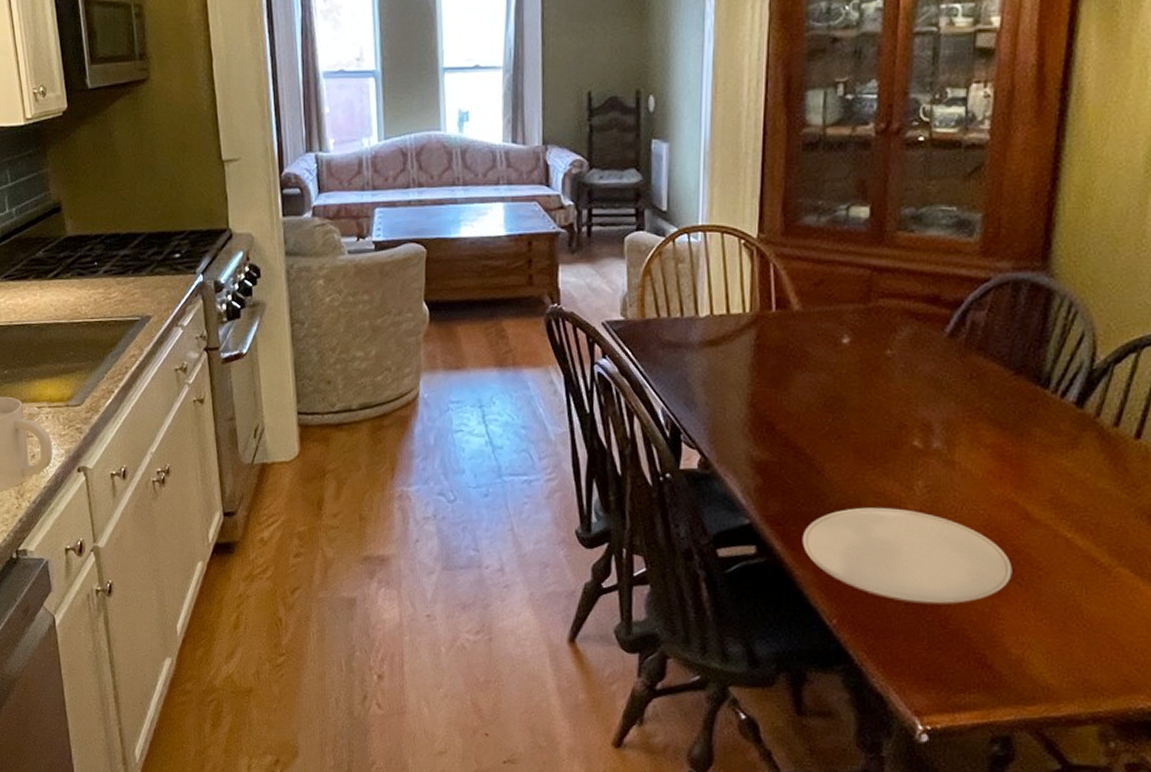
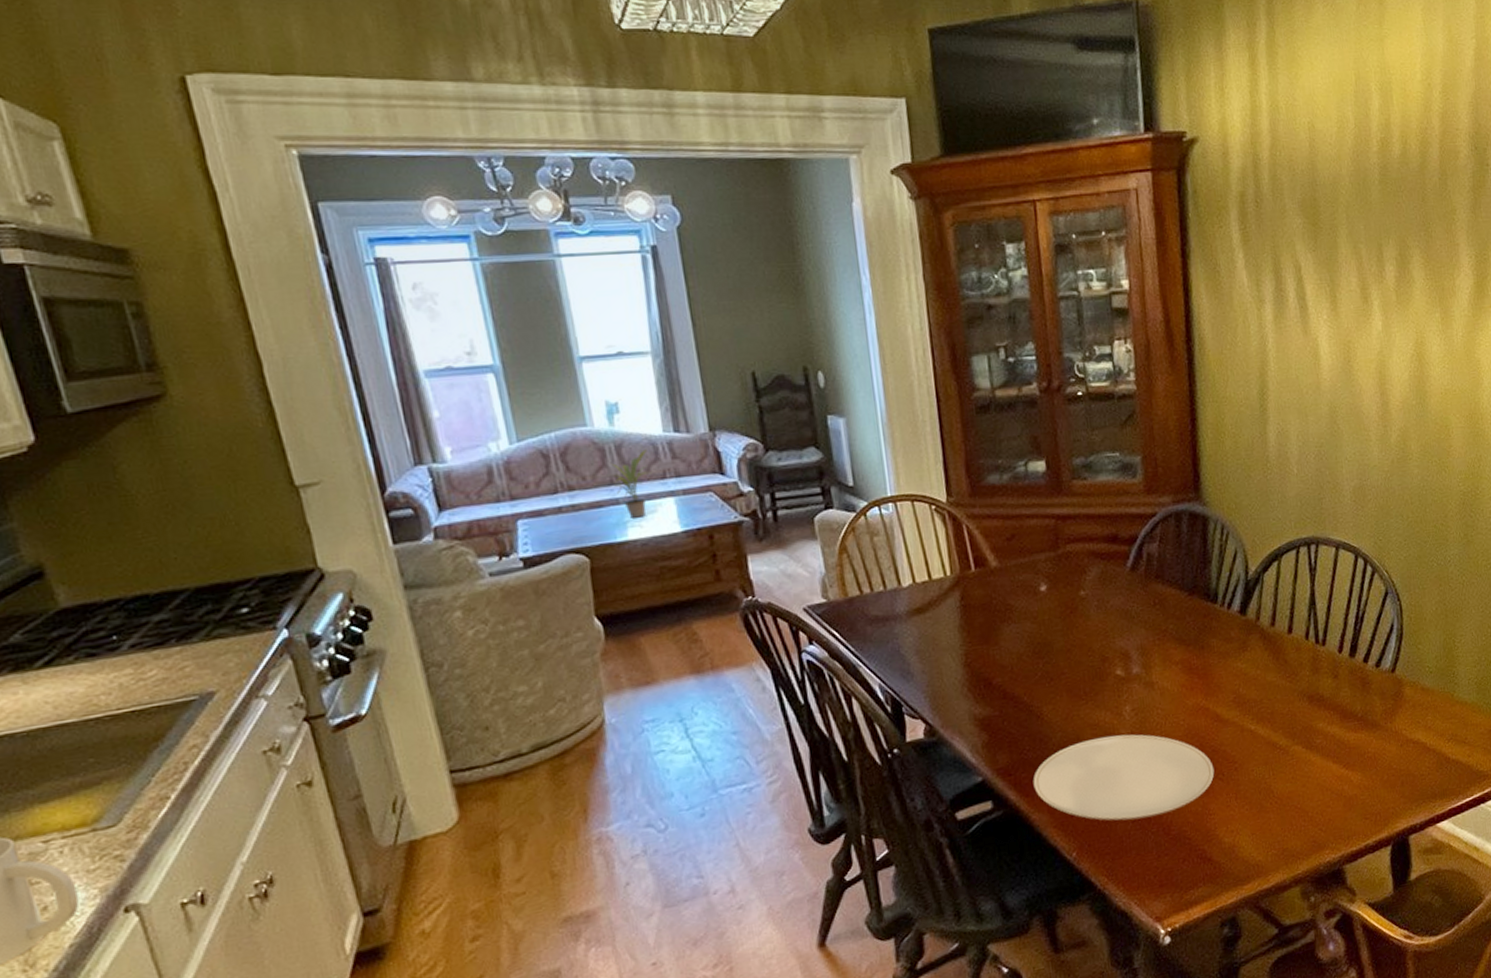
potted plant: none [456,156,488,218] -> present [611,449,652,518]

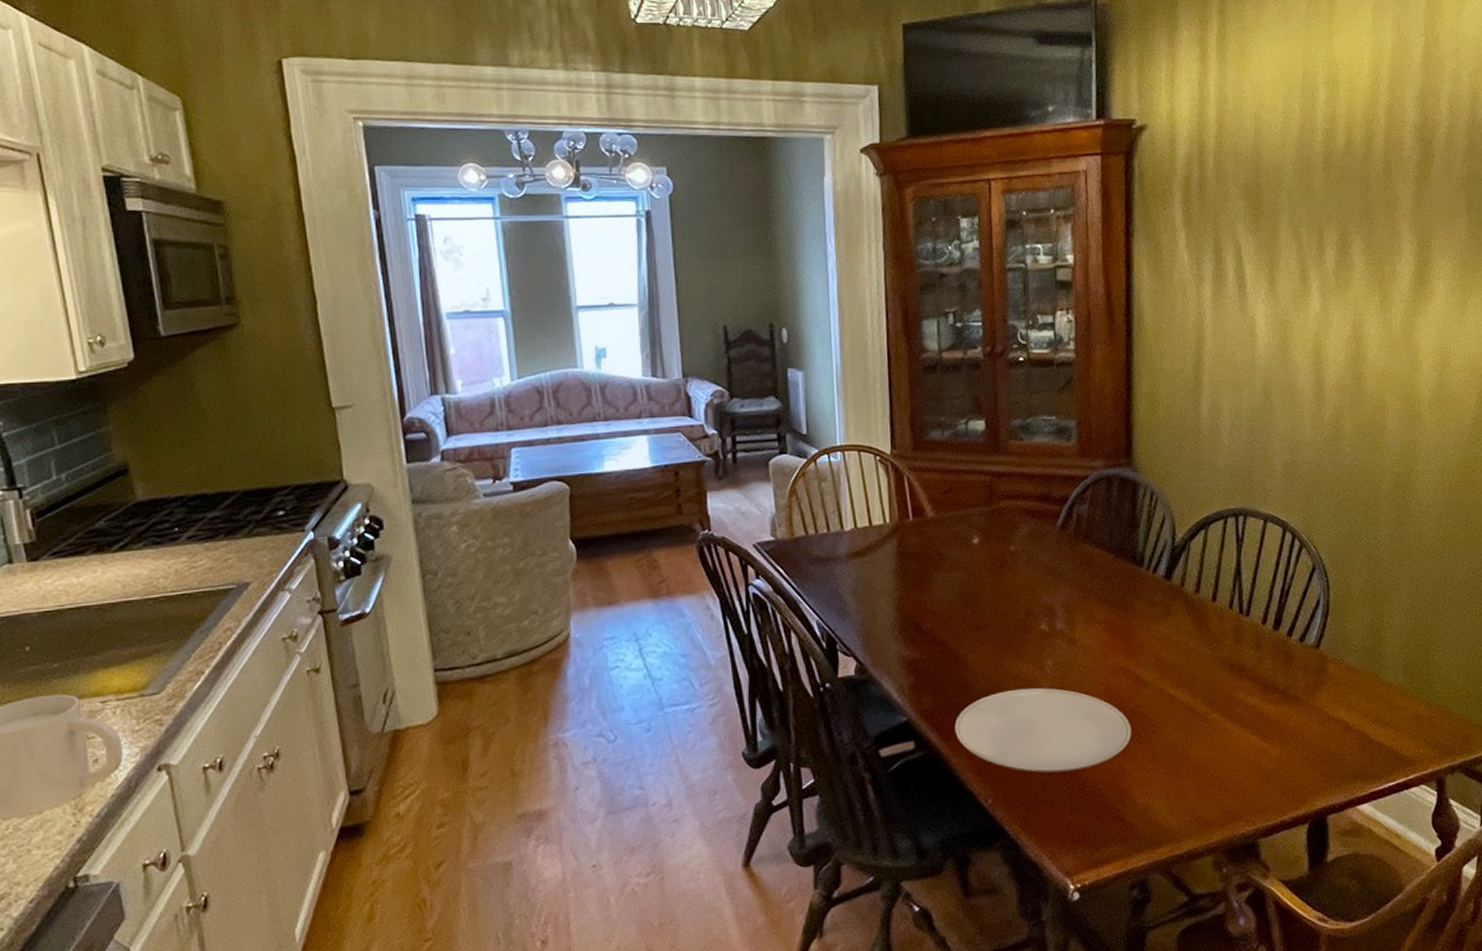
potted plant: present [611,449,652,518] -> none [596,391,629,452]

